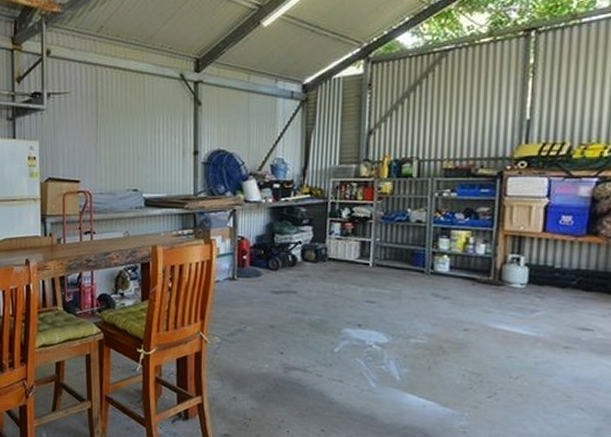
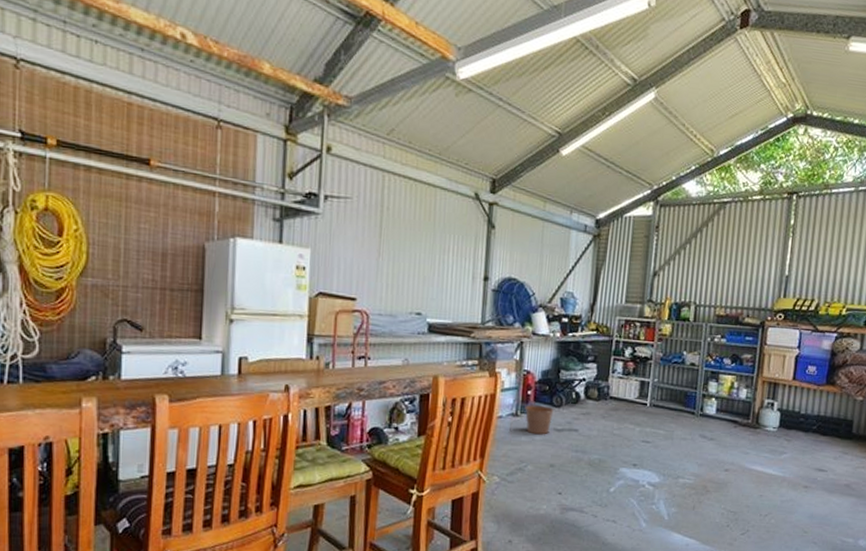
bucket: none [241,269,271,298] -> present [524,405,554,435]

